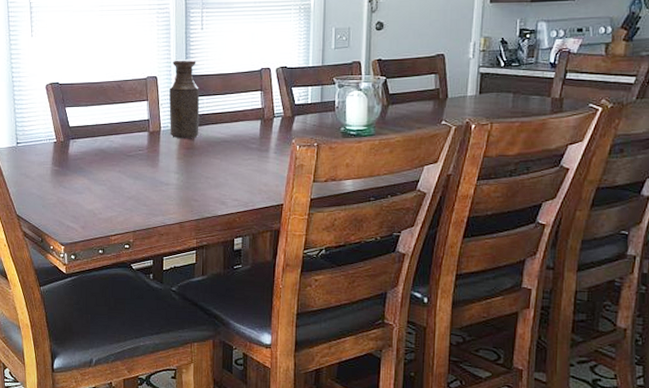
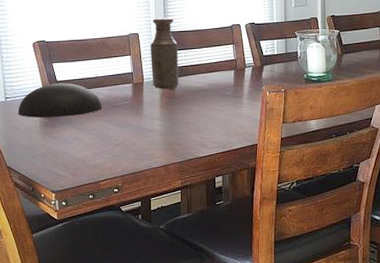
bowl: none [29,128,116,165] -> present [18,82,102,118]

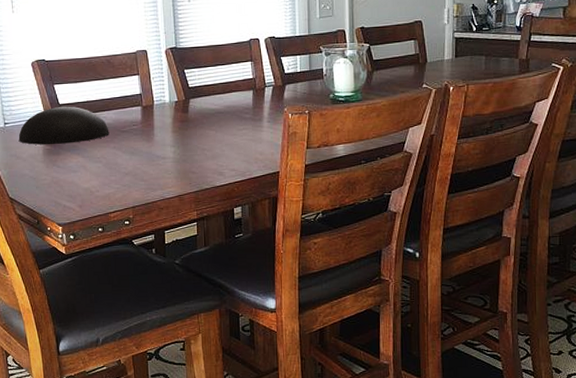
bottle: present [150,18,179,89] -> none [160,32,193,112]

